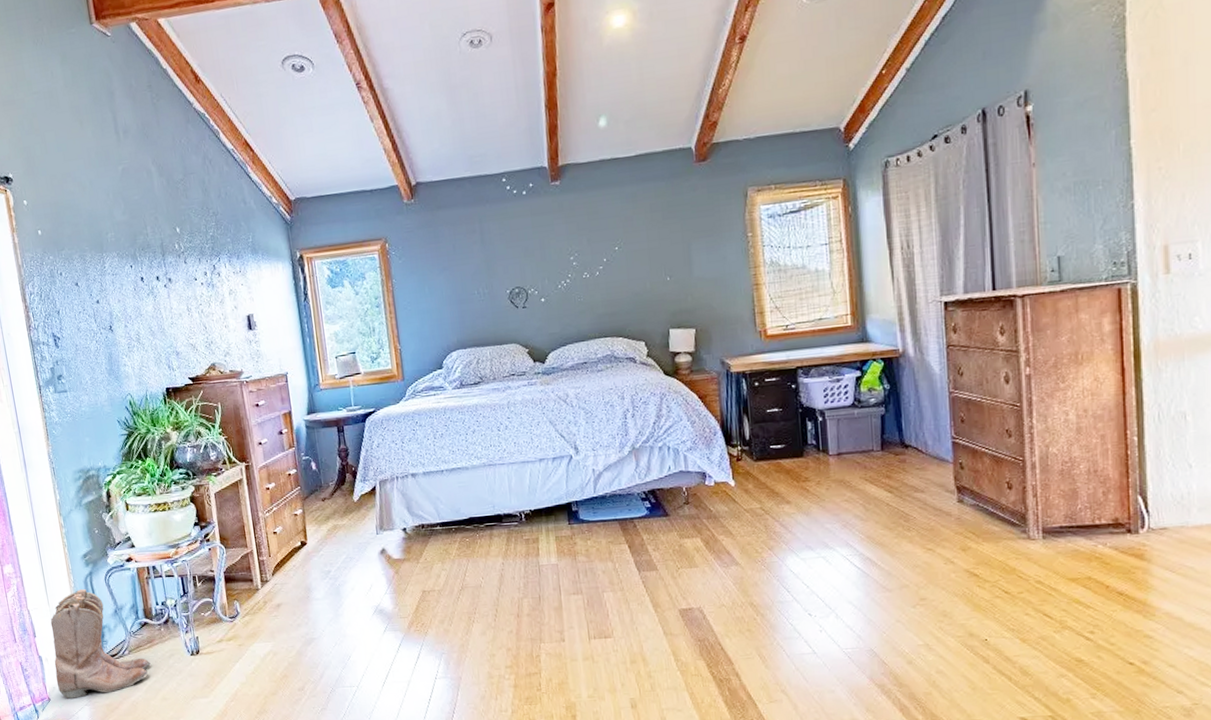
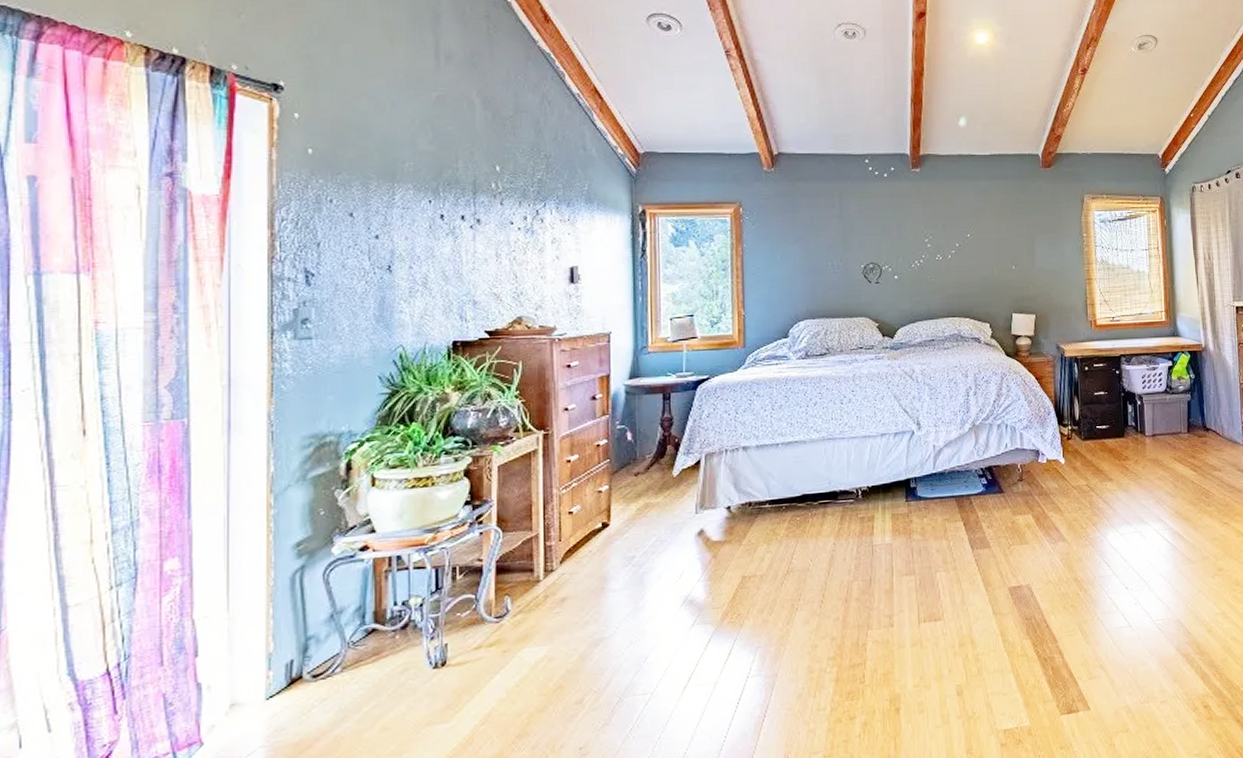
boots: present [50,588,151,699] -> none [218,587,372,741]

